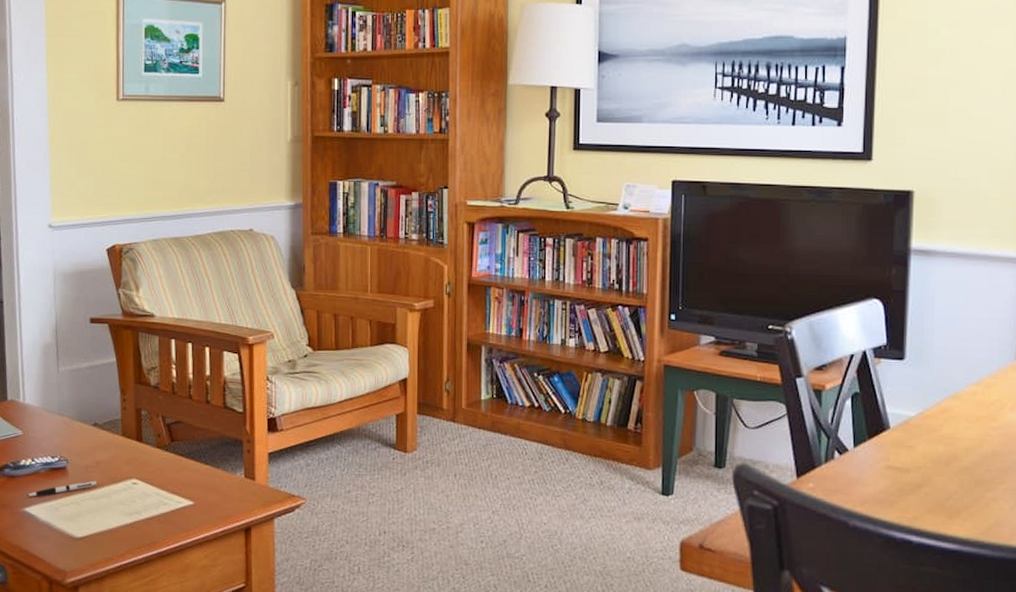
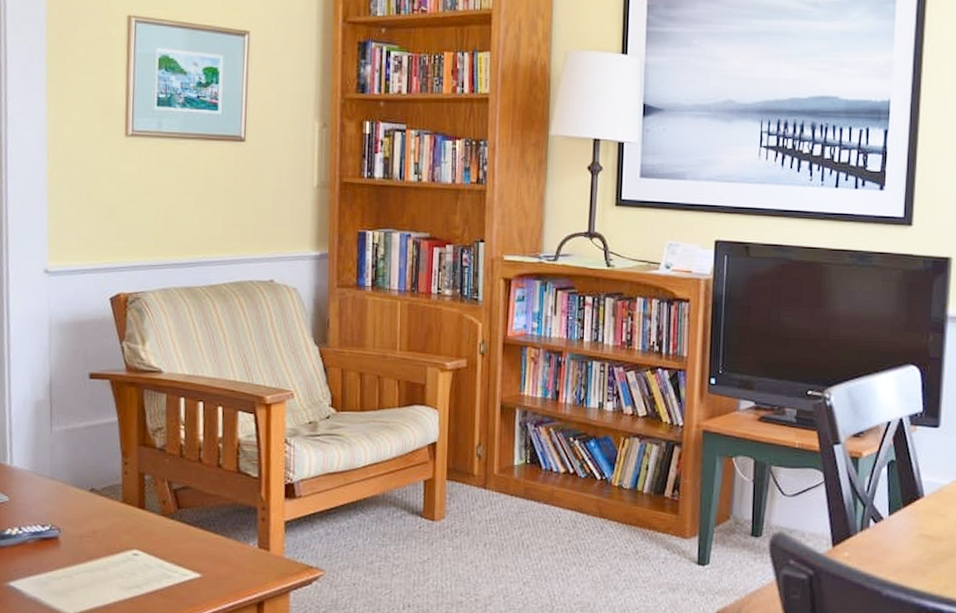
pen: present [26,480,97,497] -> none [11,551,93,570]

